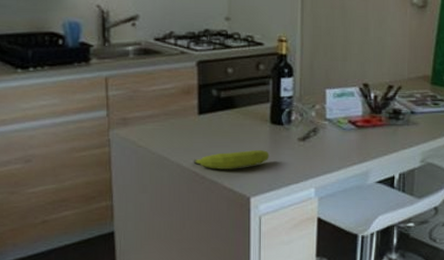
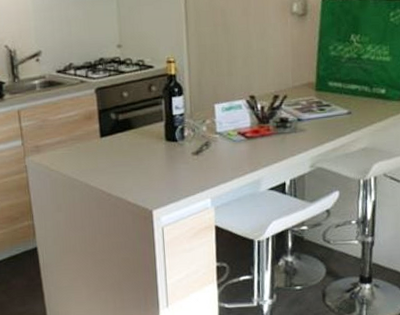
fruit: present [193,149,269,169] -> none [99,165,167,187]

